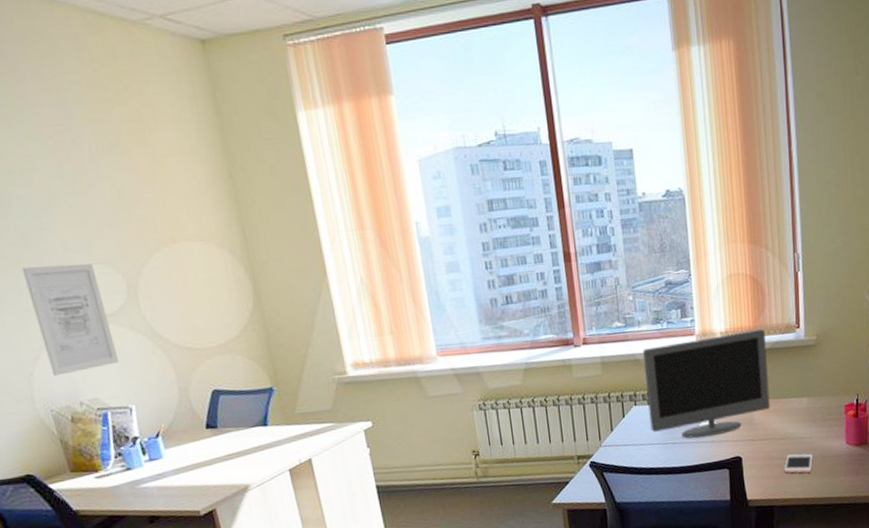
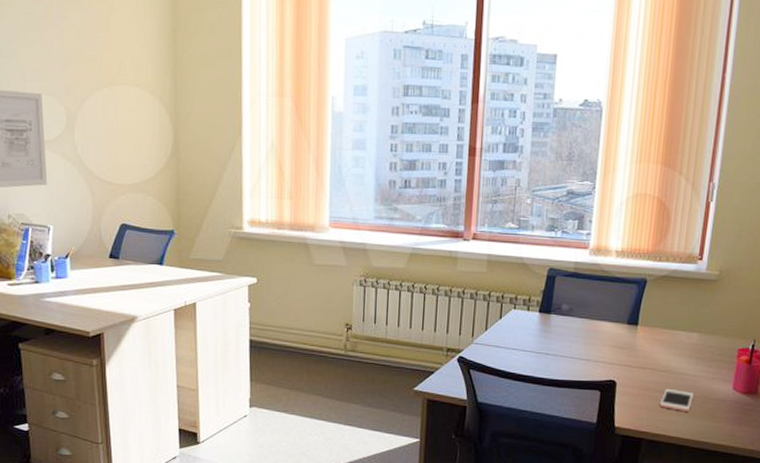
monitor: present [643,329,770,439] -> none [526,253,664,354]

